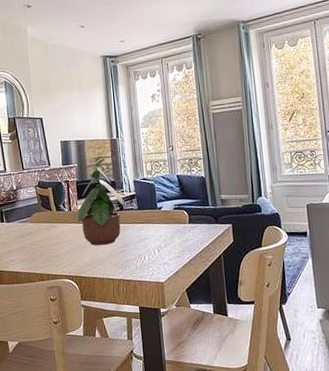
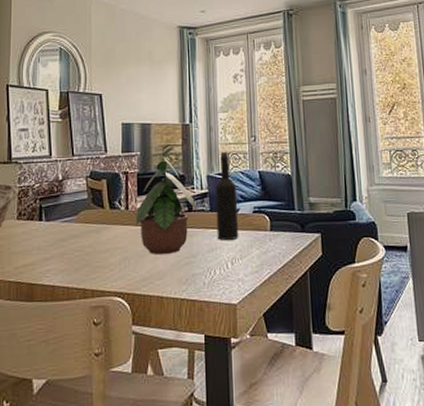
wine bottle: none [141,160,163,233] -> present [215,151,239,241]

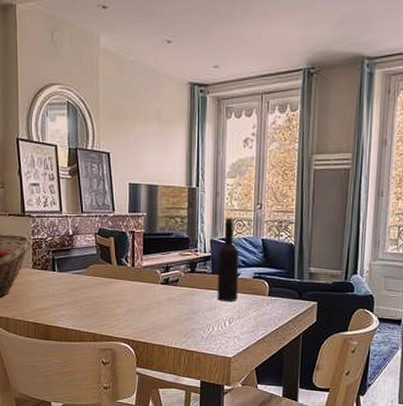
potted plant: present [135,141,198,254] -> none [141,203,200,309]

